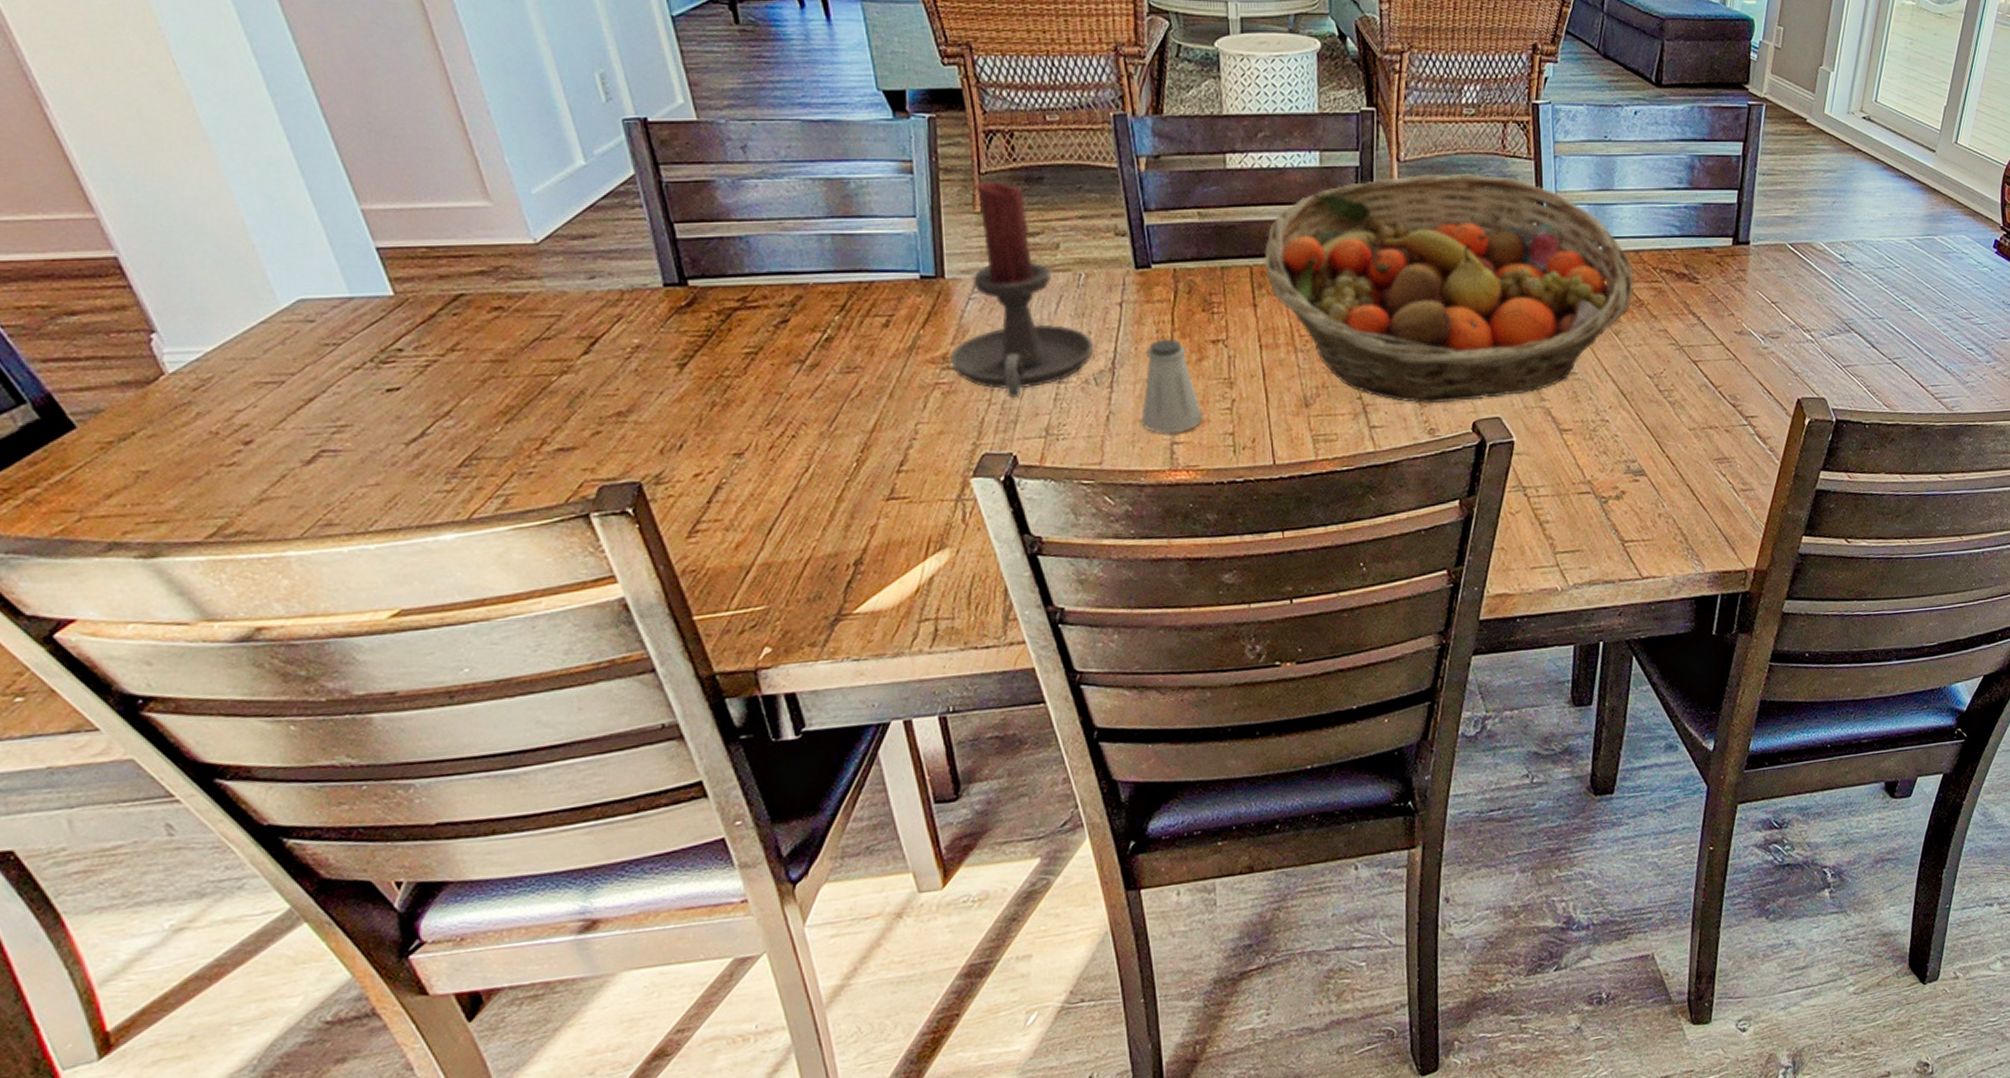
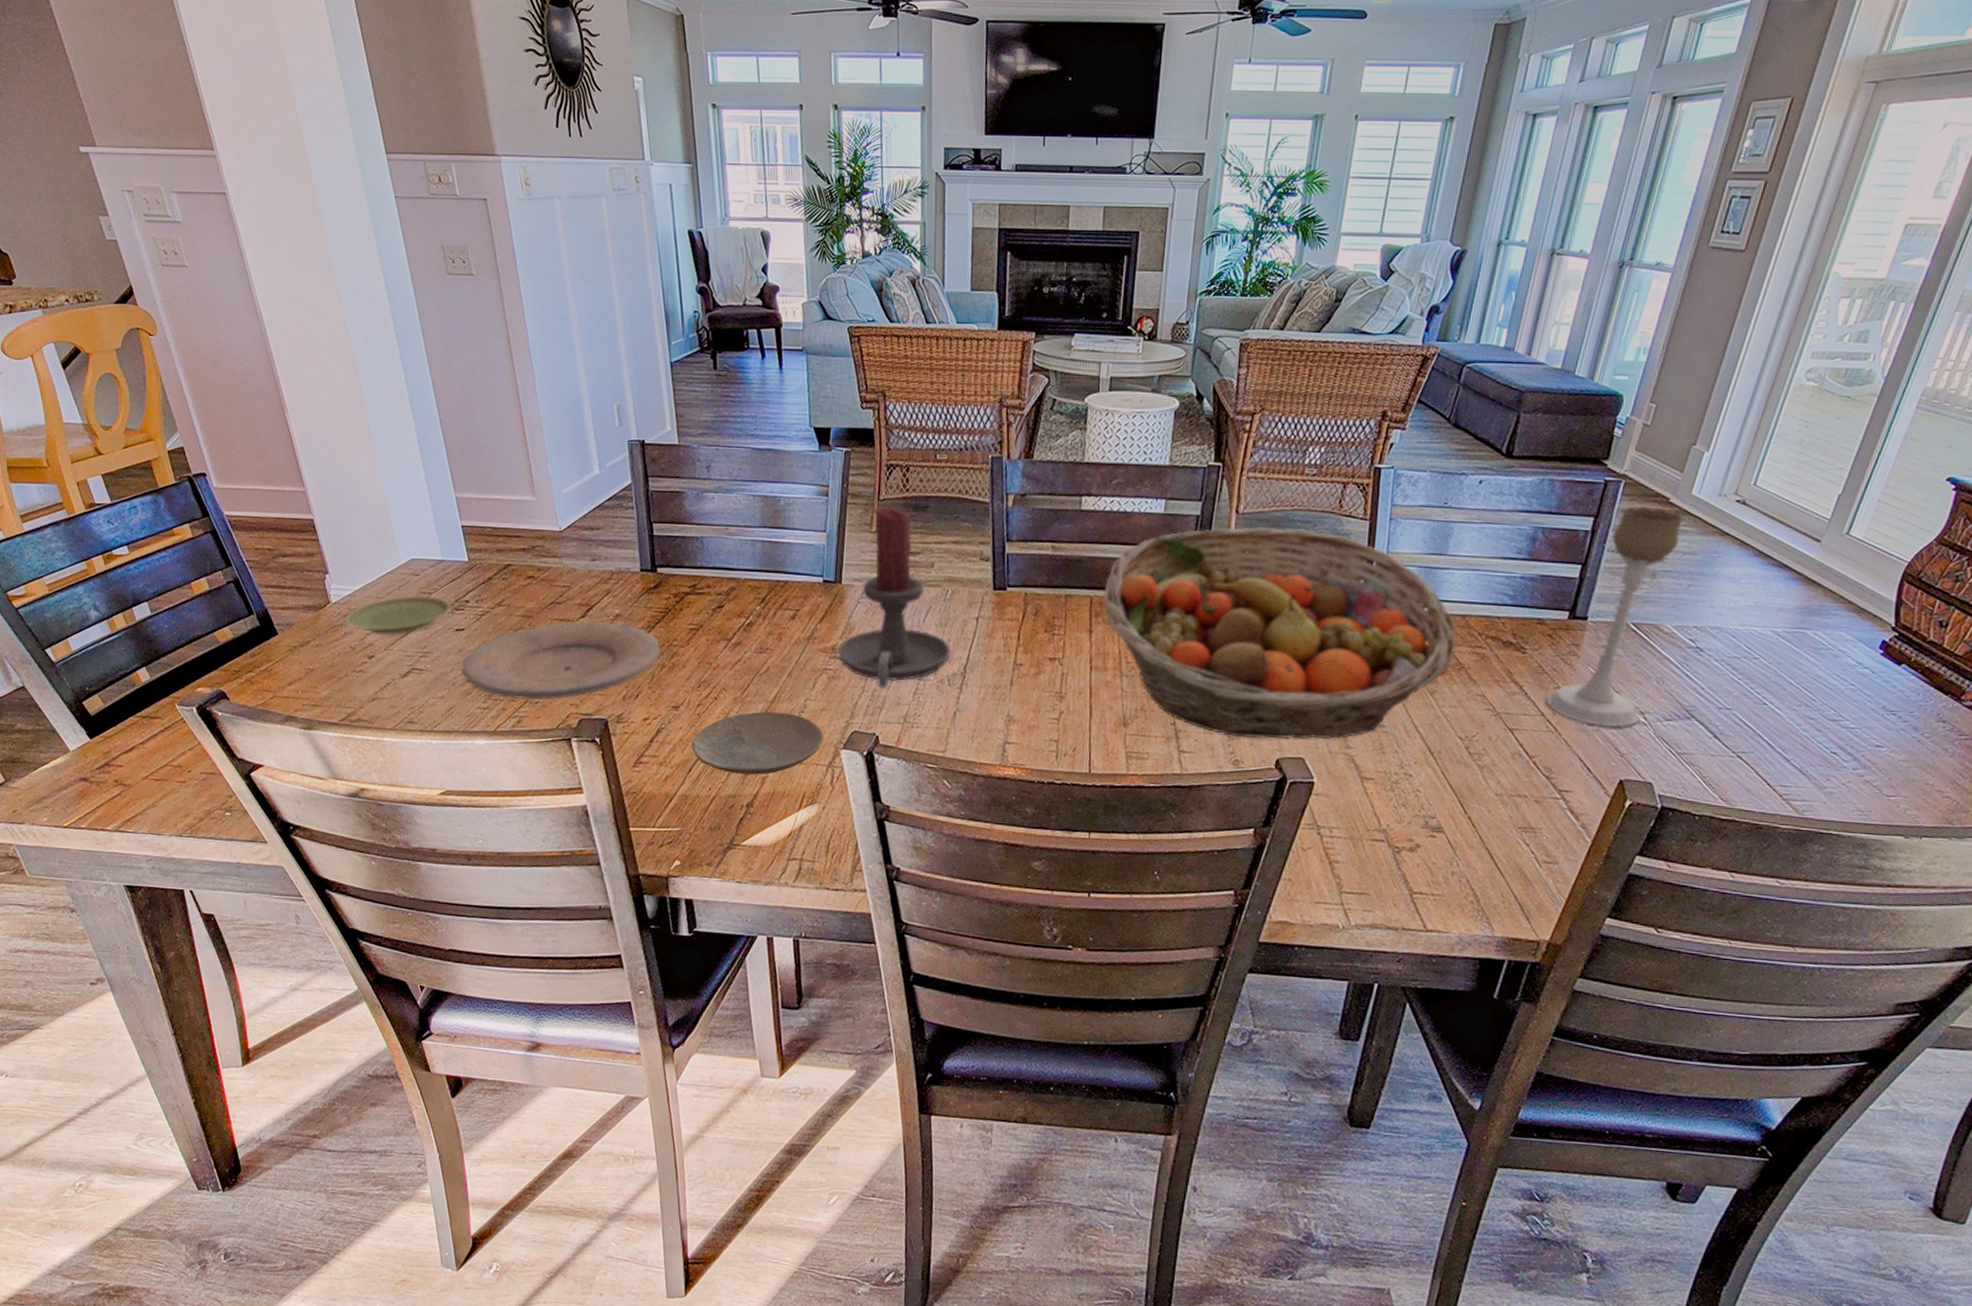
plate: none [195,348,374,411] -> present [345,596,451,636]
plate: none [404,355,709,473] -> present [462,620,661,701]
plate: none [768,442,946,527] -> present [692,711,823,775]
saltshaker: present [1141,338,1203,434] -> none [981,652,1034,735]
candle holder: none [1722,129,1821,348] -> present [1545,506,1684,727]

